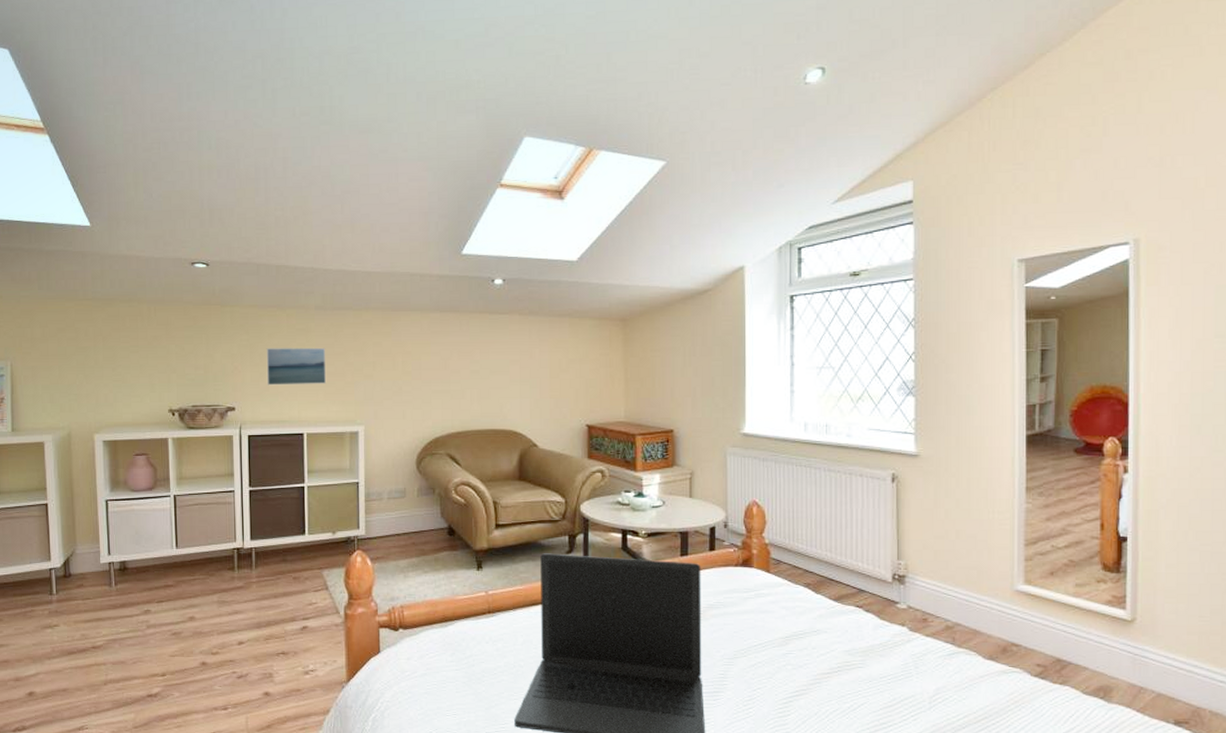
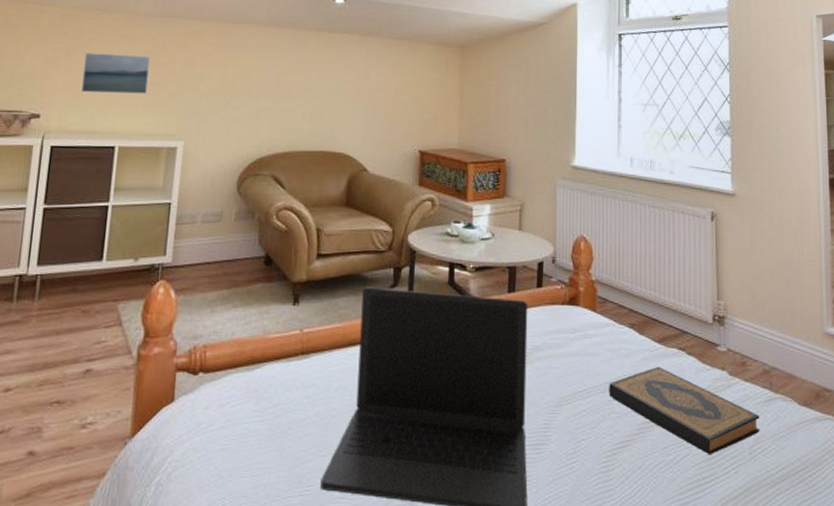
hardback book: none [784,622,941,703] -> present [609,366,760,454]

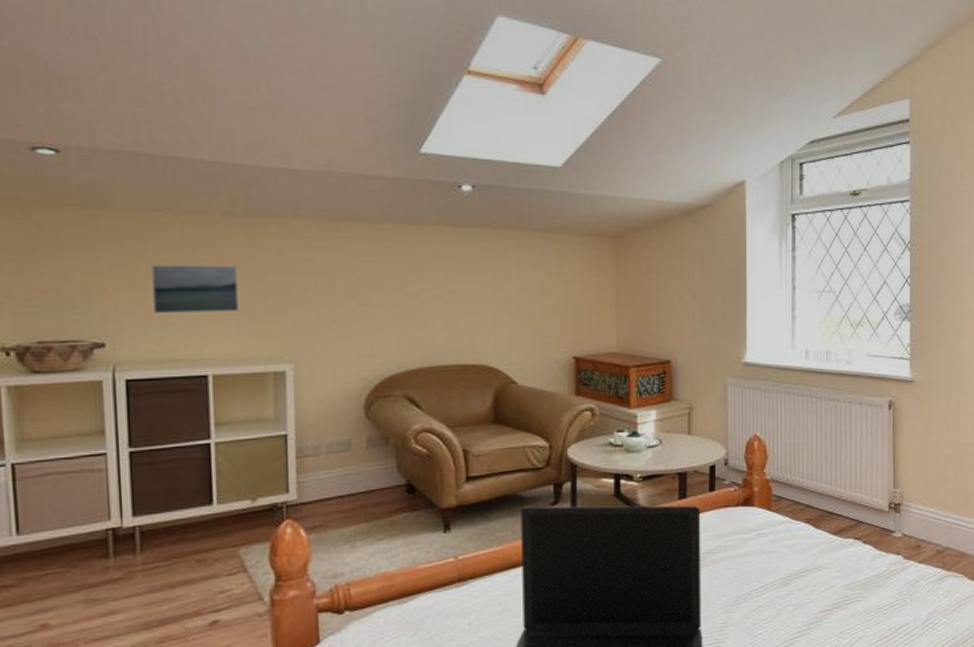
hardback book: present [609,366,760,454] -> none [785,557,932,634]

